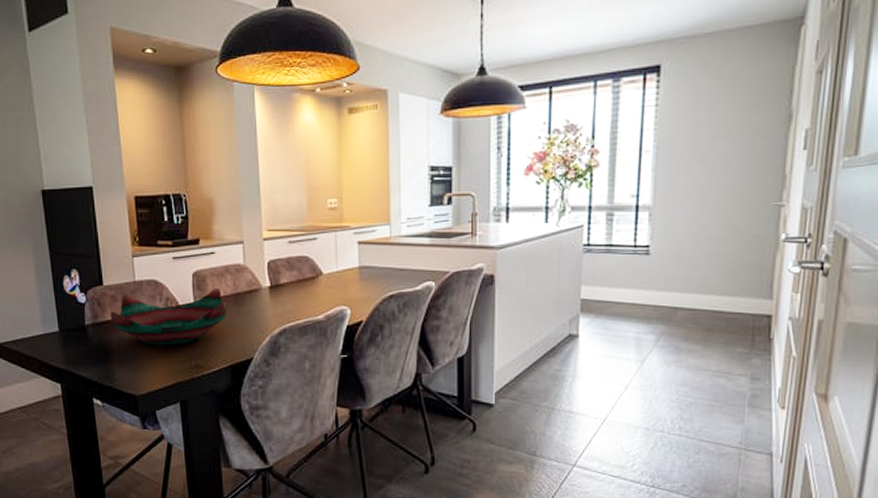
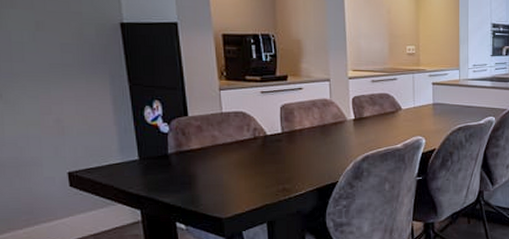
decorative bowl: present [110,287,226,346] -> none [195,119,313,172]

